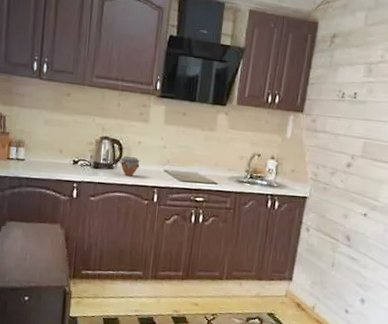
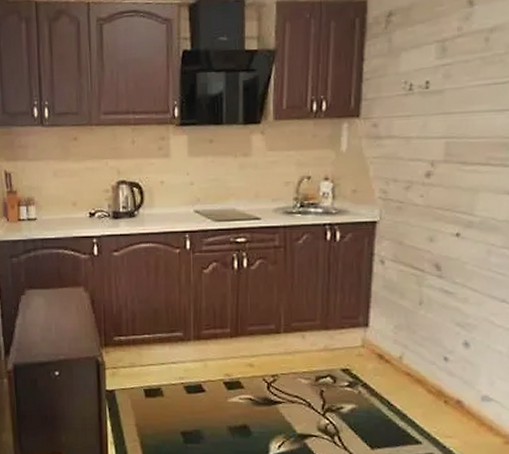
jar: present [120,155,140,176] -> none [142,199,165,223]

